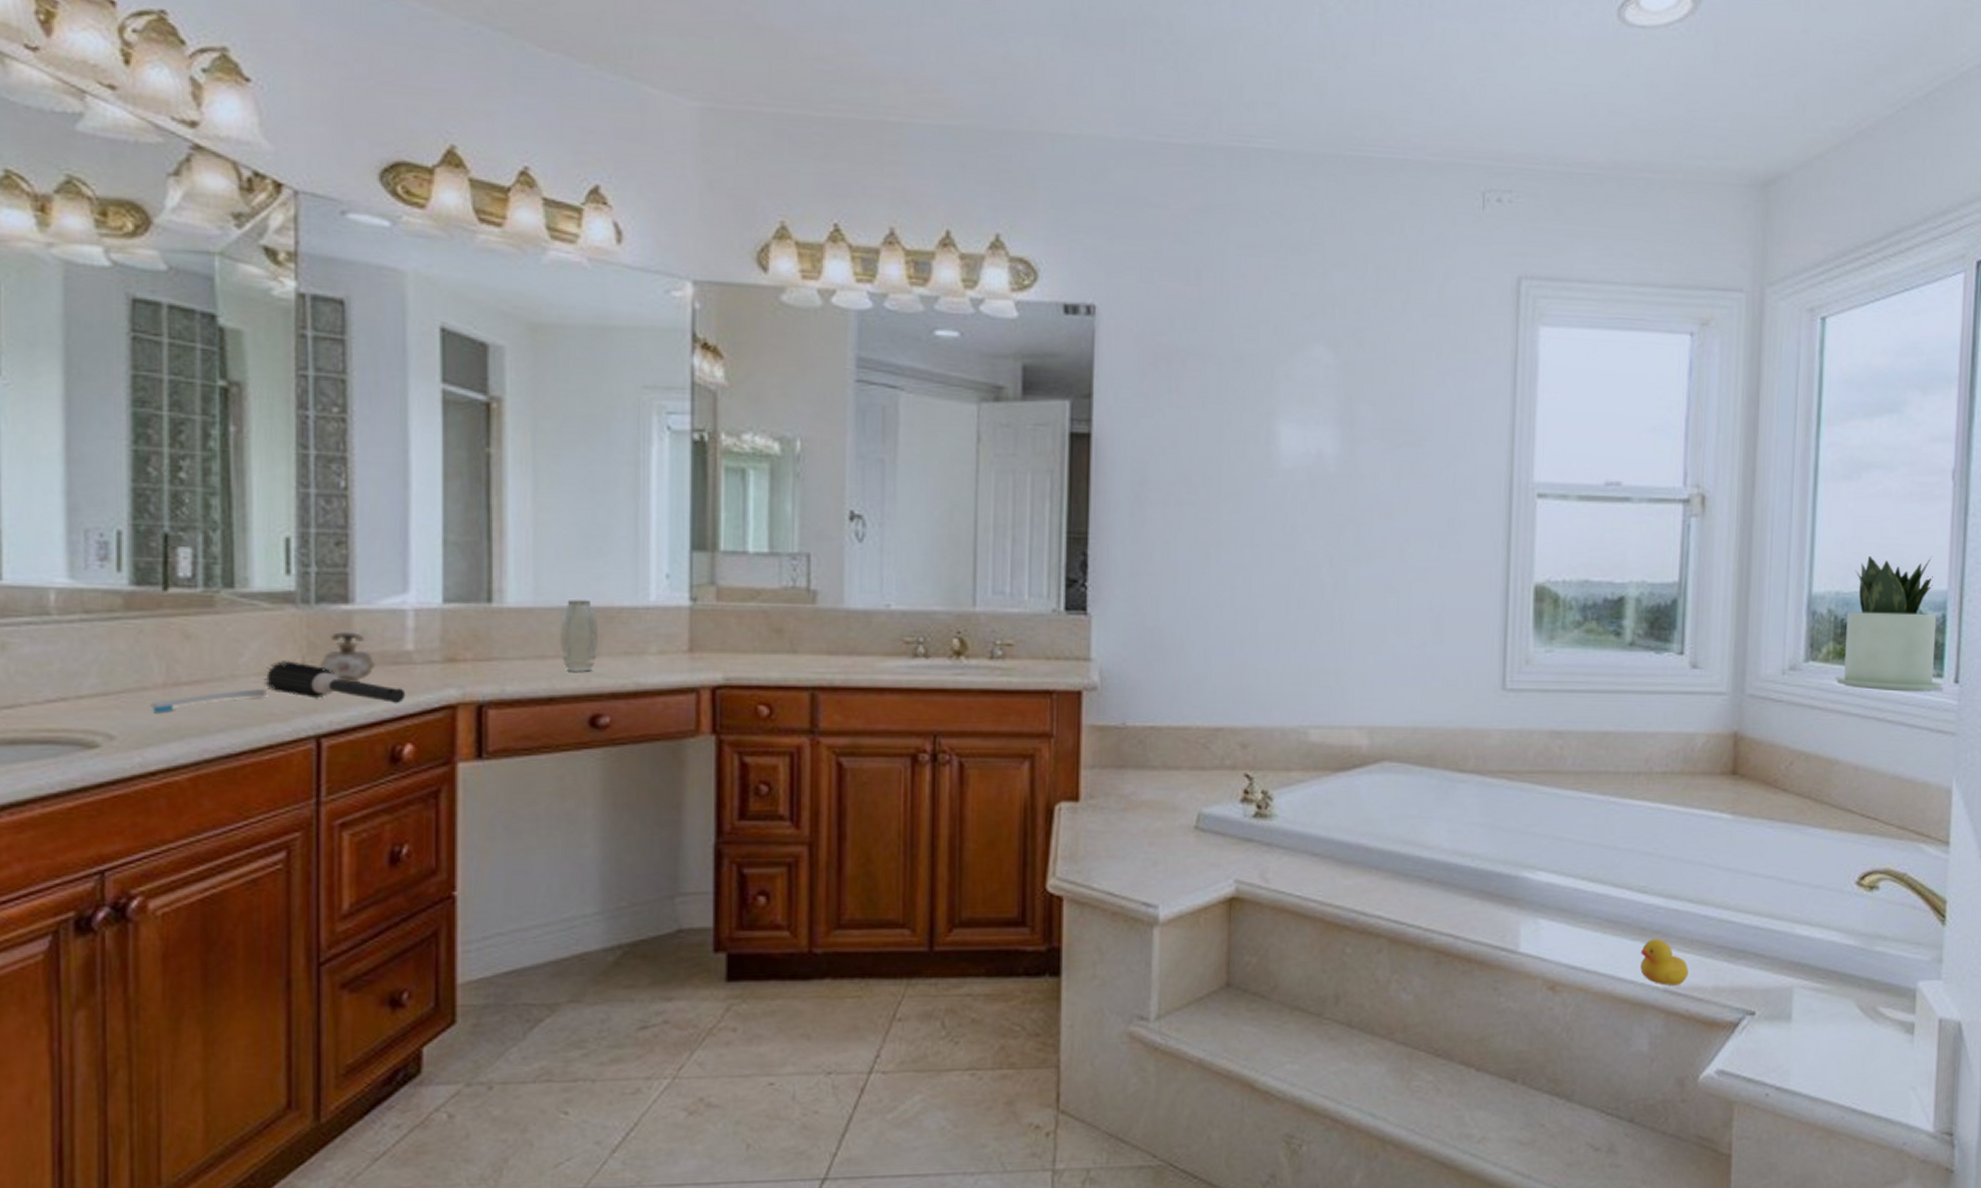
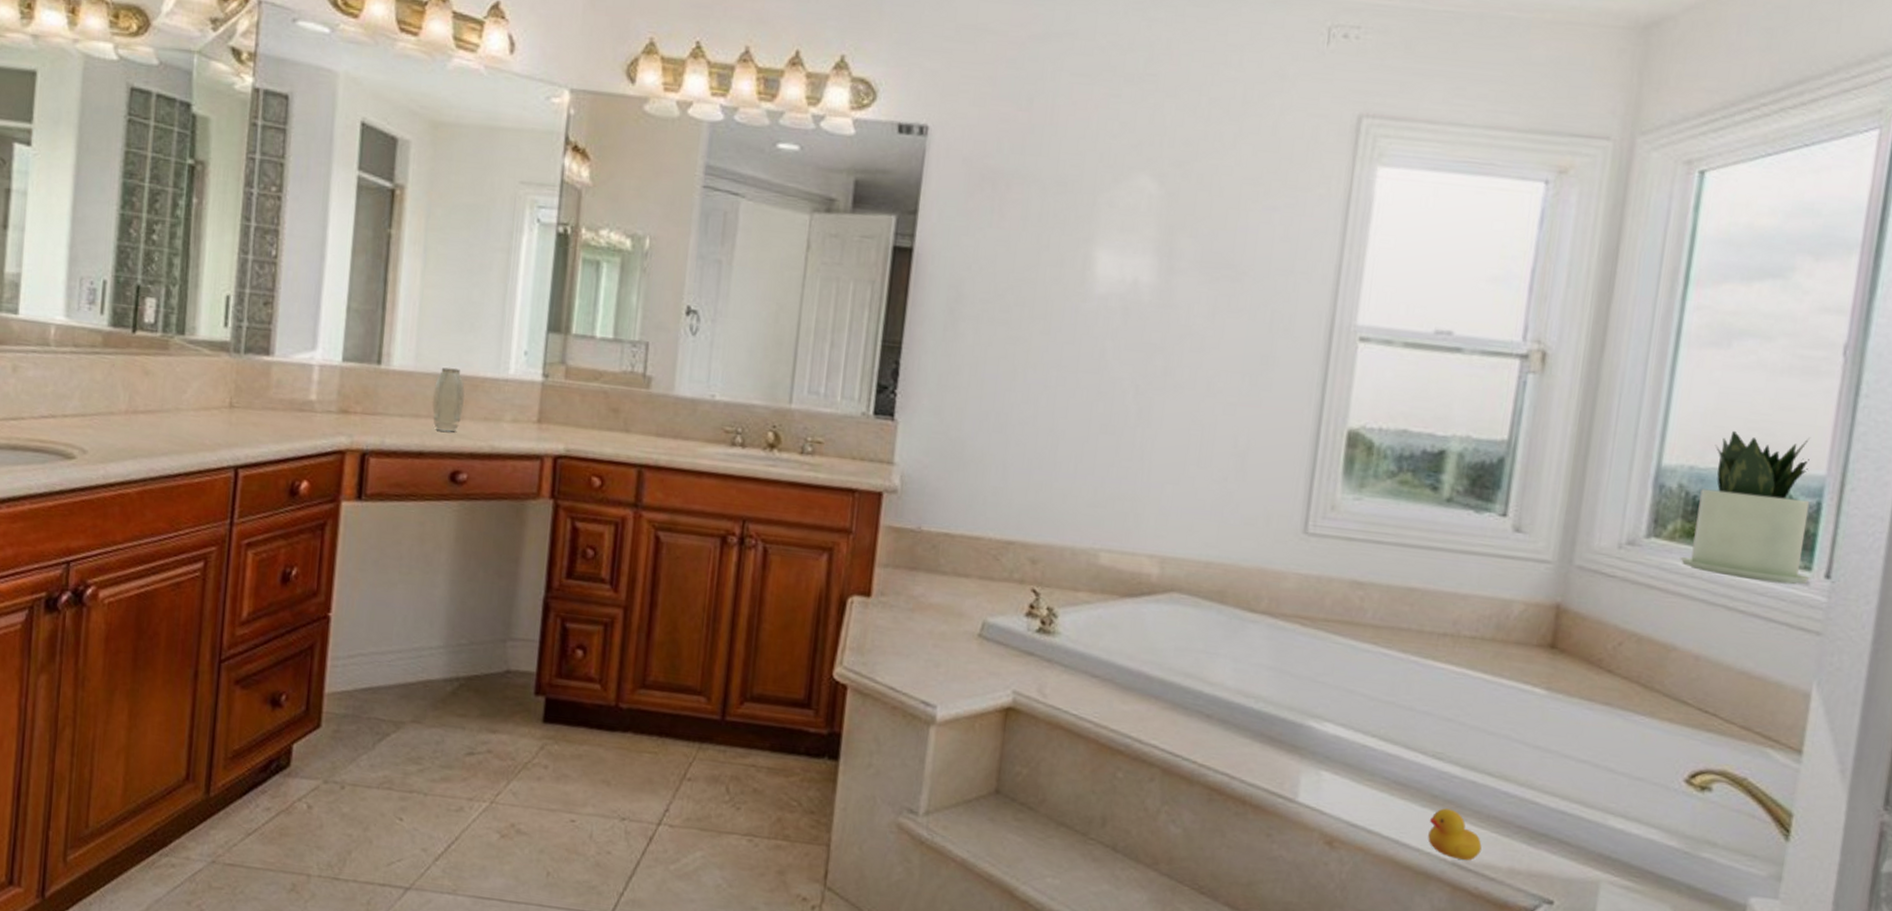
toothbrush: present [150,689,267,714] -> none [115,421,201,436]
hairbrush: present [263,659,406,704] -> none [199,399,307,446]
perfume bottle: present [319,632,375,683] -> none [242,379,285,425]

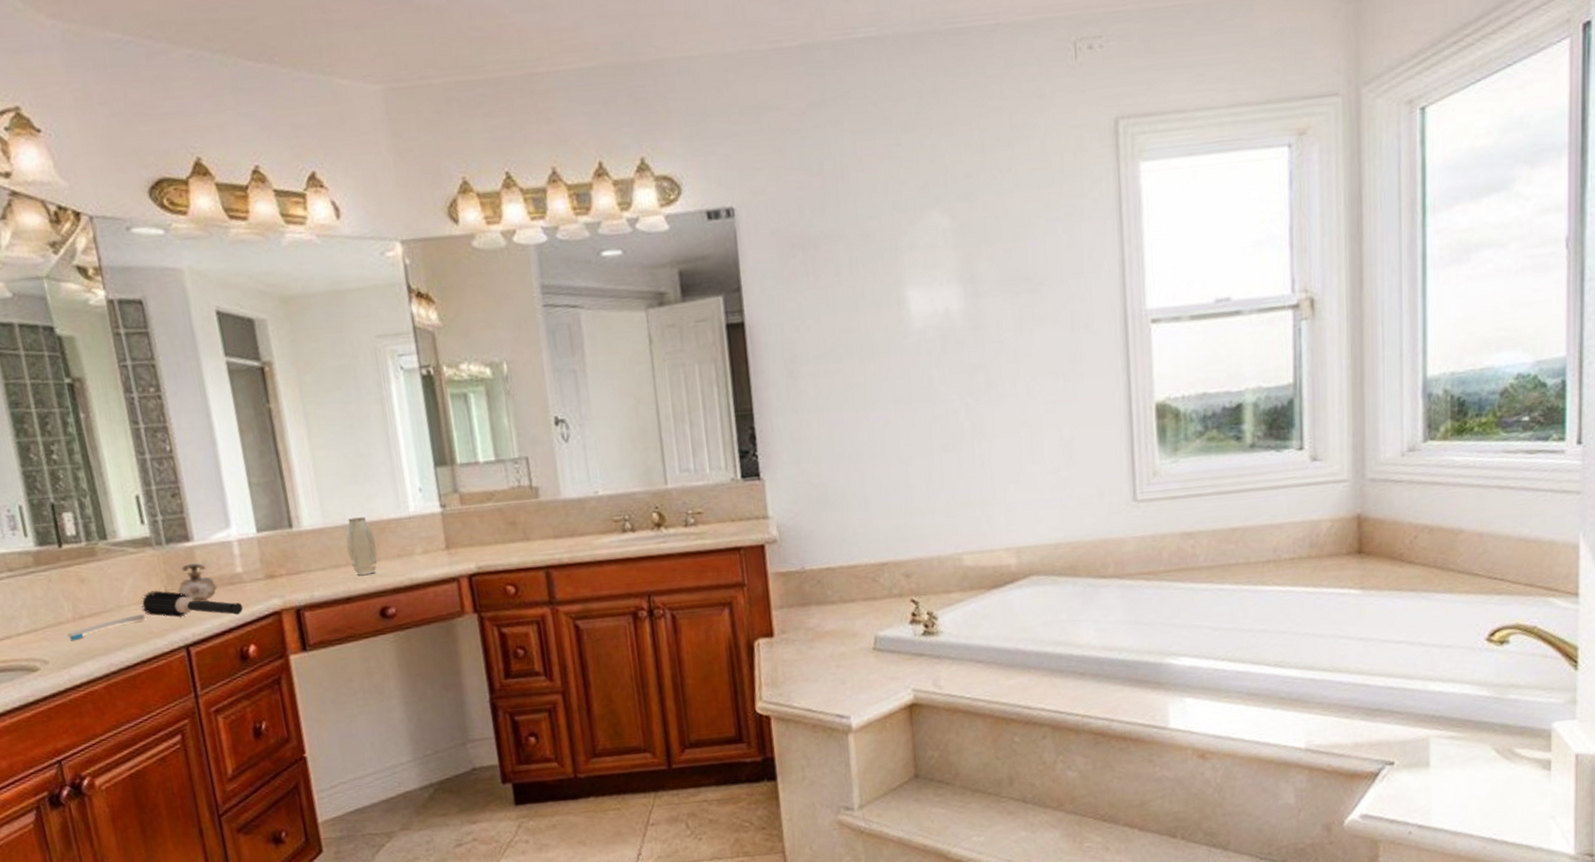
toothbrush: none [115,421,201,436] -> present [67,614,145,641]
hairbrush: none [199,399,307,446] -> present [140,590,244,618]
perfume bottle: none [242,379,285,425] -> present [177,563,218,602]
rubber duck: present [1428,808,1482,861] -> none [1281,706,1328,746]
planter: present [1680,430,1812,585] -> none [1454,325,1566,461]

